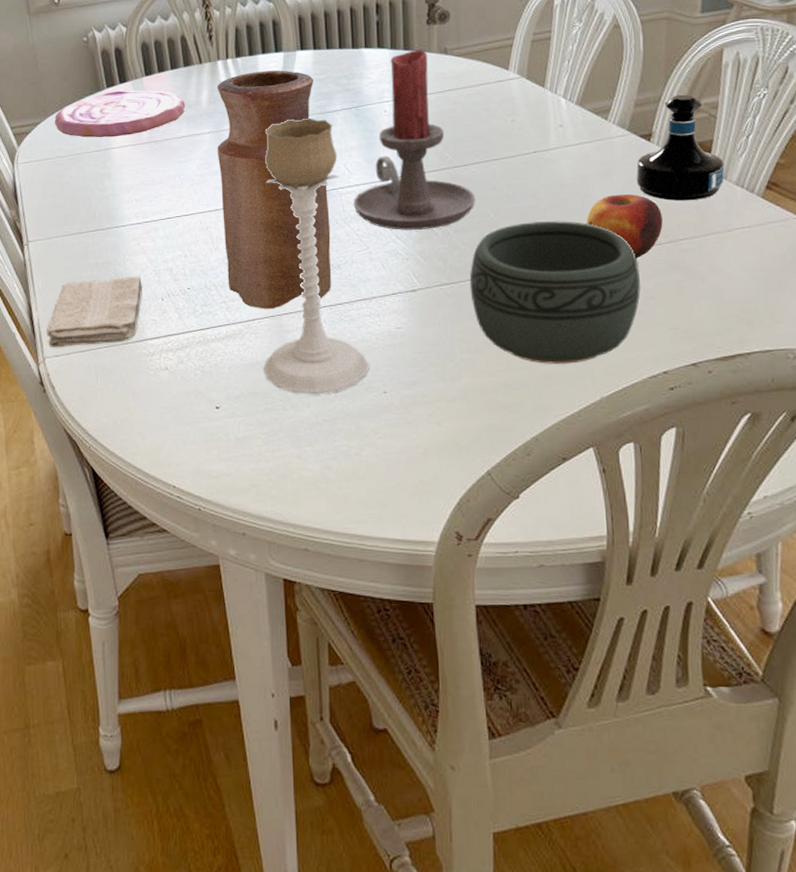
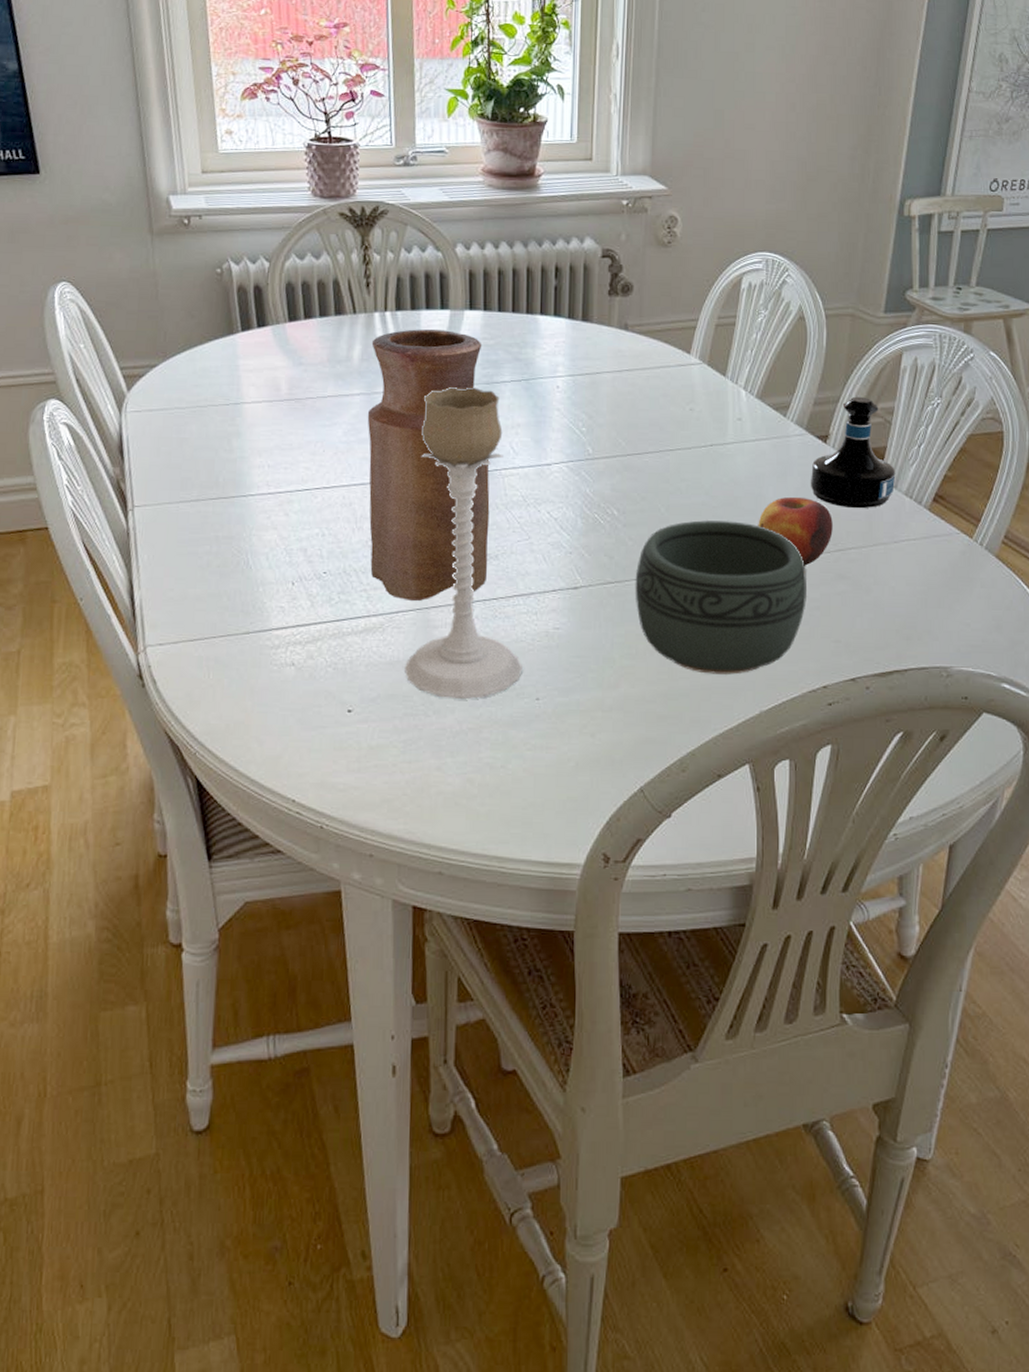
washcloth: present [46,275,142,348] -> none [150,554,270,635]
plate: present [54,90,186,138] -> none [174,335,334,390]
candle holder: present [353,49,475,230] -> none [516,322,647,521]

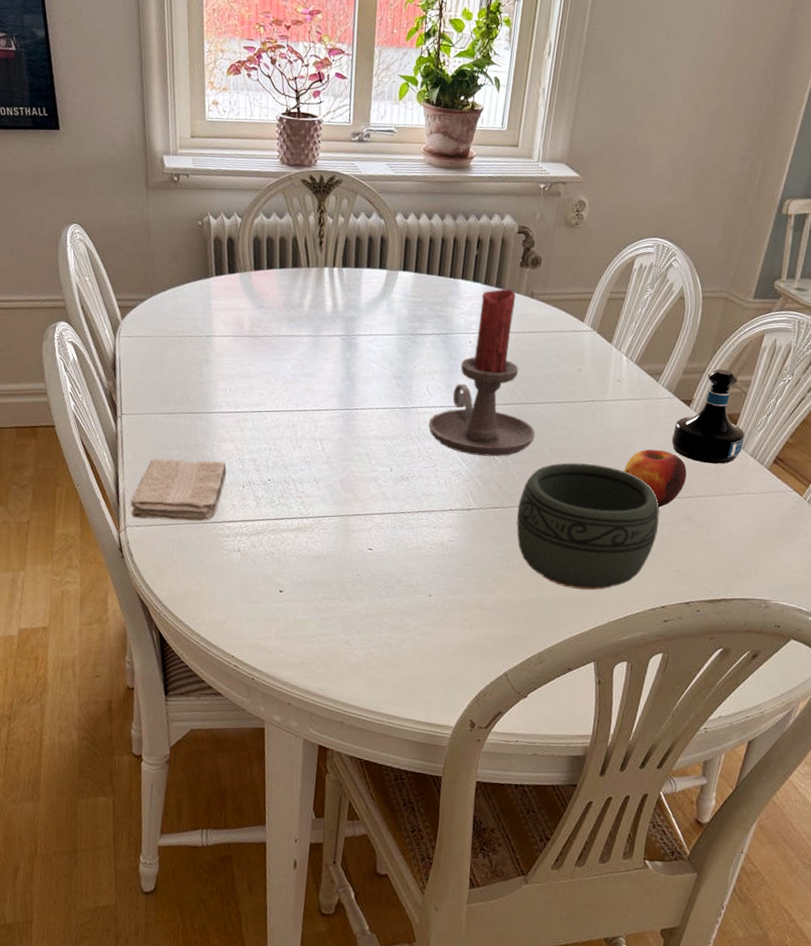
washcloth: none [150,554,270,635] -> present [130,458,227,522]
vase: present [367,329,490,601] -> none [305,284,411,509]
candle holder: present [405,386,522,700] -> none [326,335,422,591]
candle holder: none [516,322,647,521] -> present [428,289,535,457]

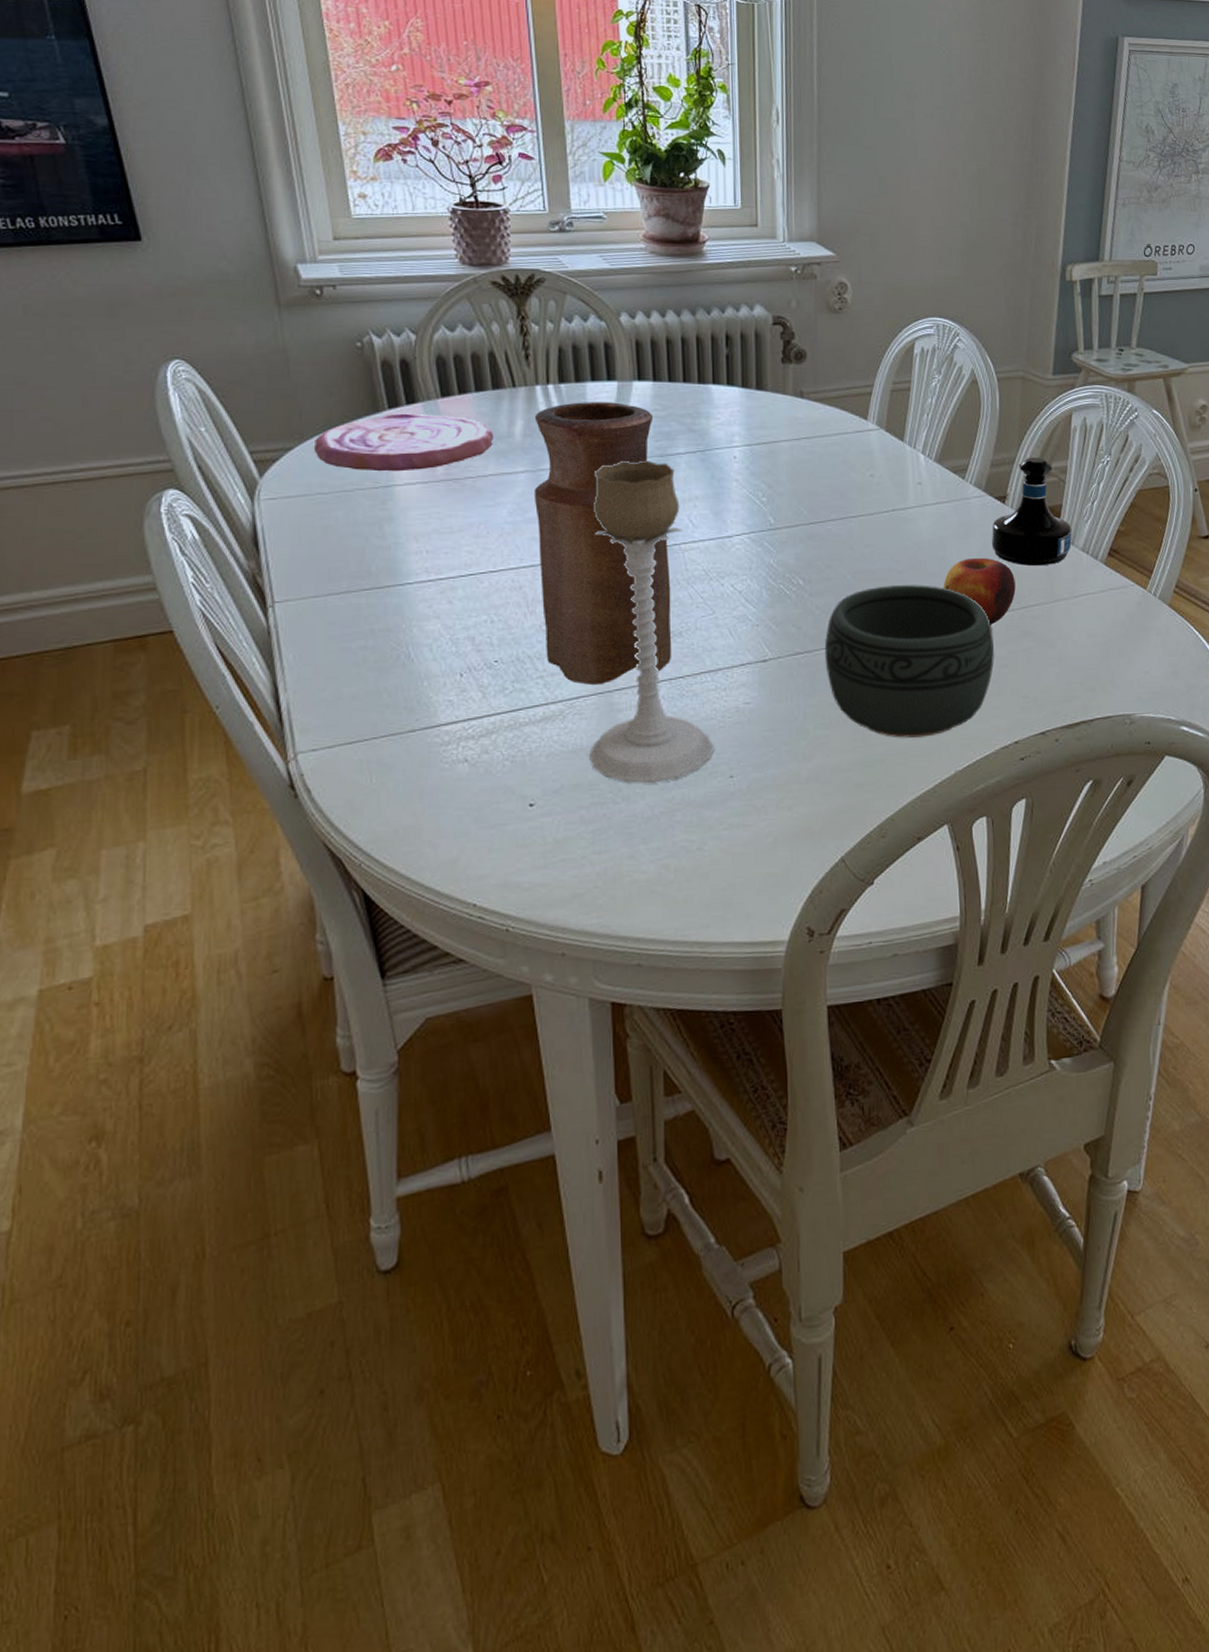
washcloth: present [130,458,227,522] -> none [300,646,434,740]
plate: none [160,280,289,326] -> present [313,413,494,472]
vase: none [305,284,411,509] -> present [534,402,672,685]
candle holder: none [326,335,422,591] -> present [589,460,714,784]
candle holder: present [428,289,535,457] -> none [697,390,832,593]

